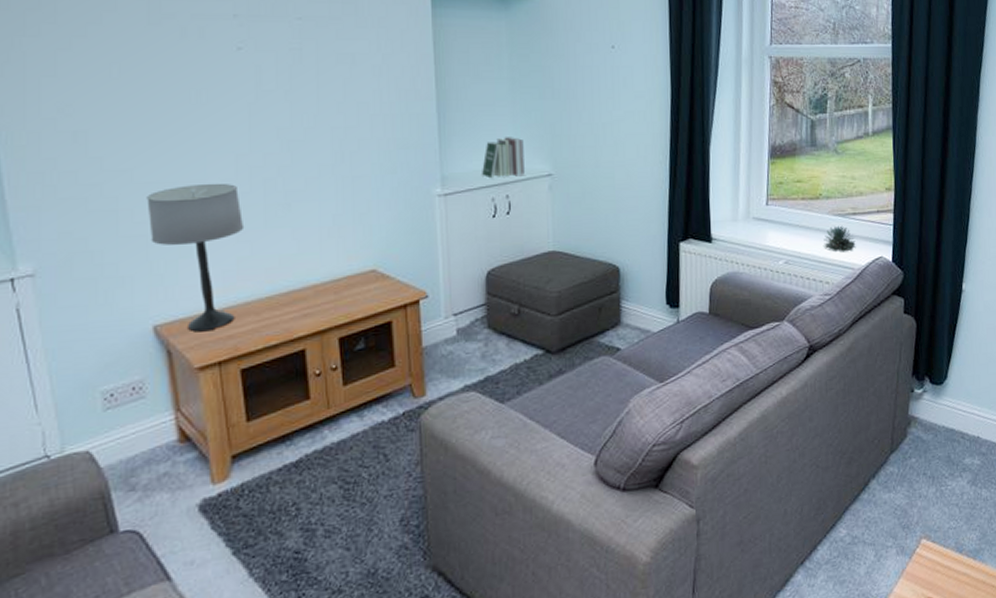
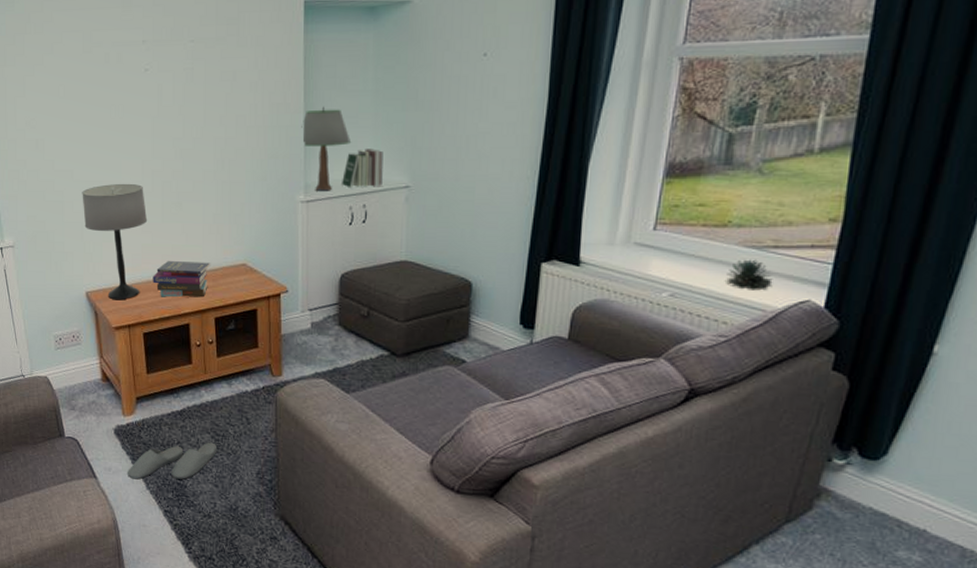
slippers: none [220,494,348,568] -> present [128,442,218,480]
books: none [253,272,332,321] -> present [153,261,211,298]
table lamp: none [434,93,490,184] -> present [301,106,352,193]

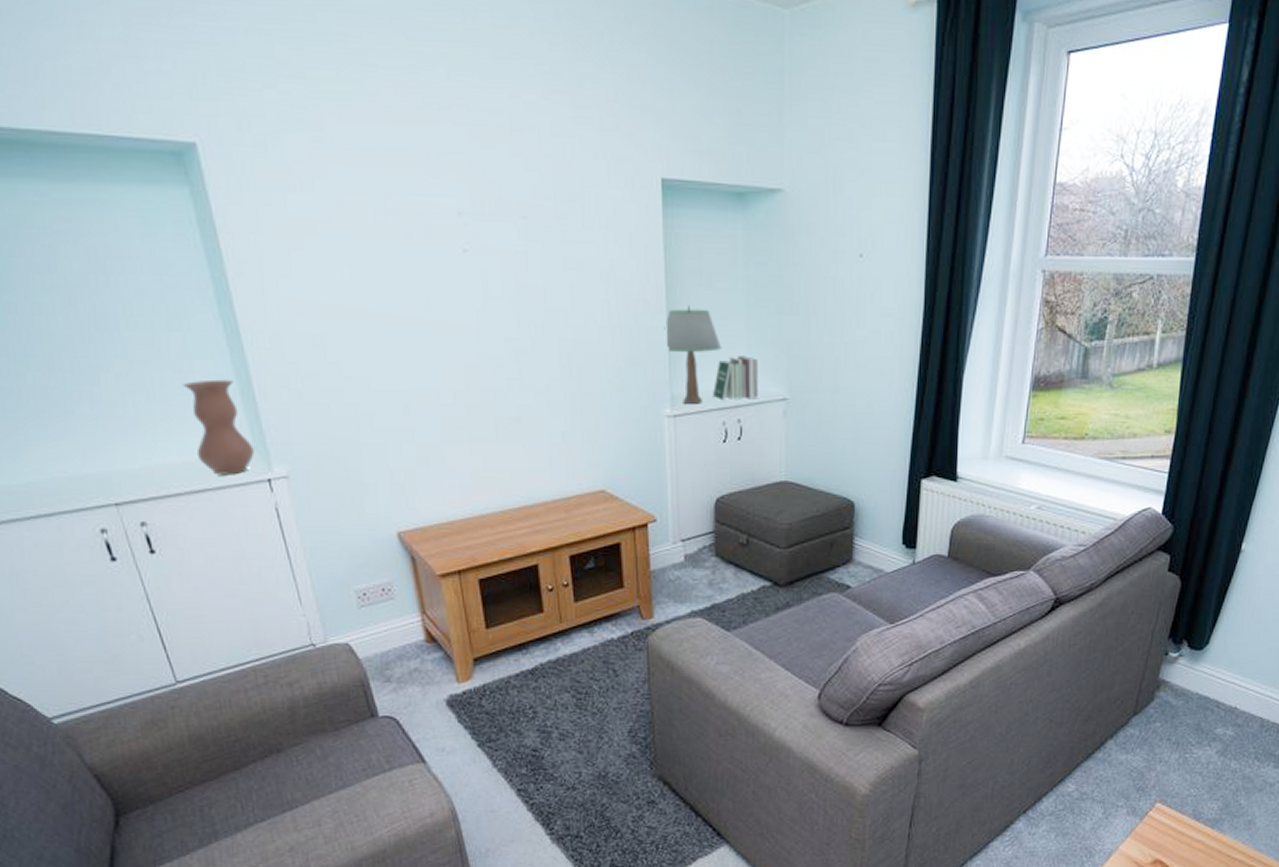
table lamp: present [82,183,148,301] -> none [384,393,477,541]
slippers: present [128,442,218,480] -> none [467,702,580,758]
books: present [153,261,211,298] -> none [487,490,562,534]
succulent plant: present [724,259,773,291] -> none [1083,470,1122,500]

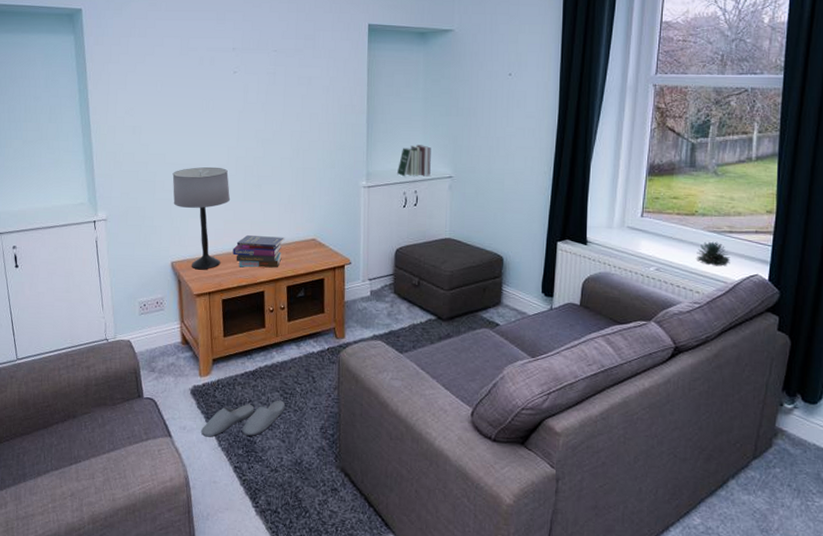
vase: present [182,379,255,475] -> none [51,154,88,217]
table lamp: none [384,393,477,541] -> present [172,166,231,270]
slippers: none [467,702,580,758] -> present [201,400,286,437]
books: none [487,490,562,534] -> present [233,235,285,268]
table lamp: present [664,305,723,406] -> none [364,109,406,180]
succulent plant: none [1083,470,1122,500] -> present [695,241,730,267]

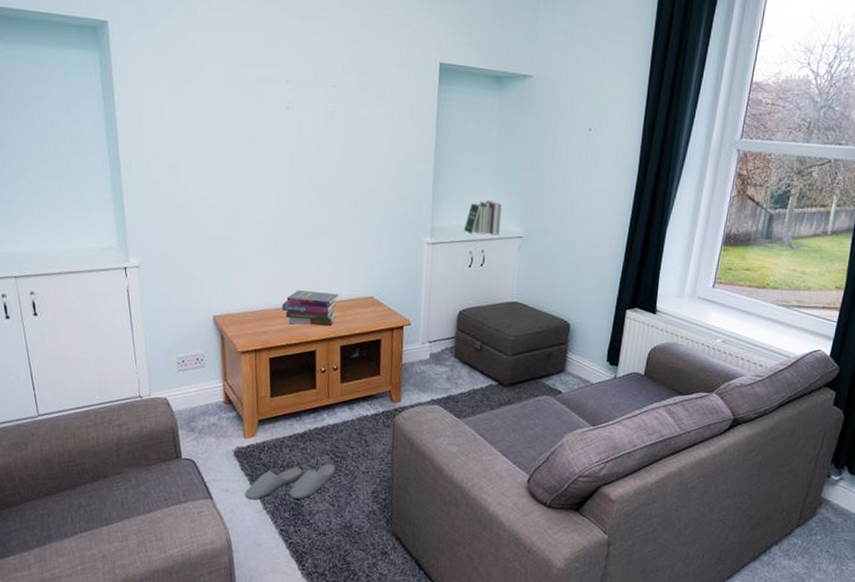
table lamp: present [172,166,231,270] -> none [215,213,281,326]
succulent plant: present [695,241,730,267] -> none [762,315,796,341]

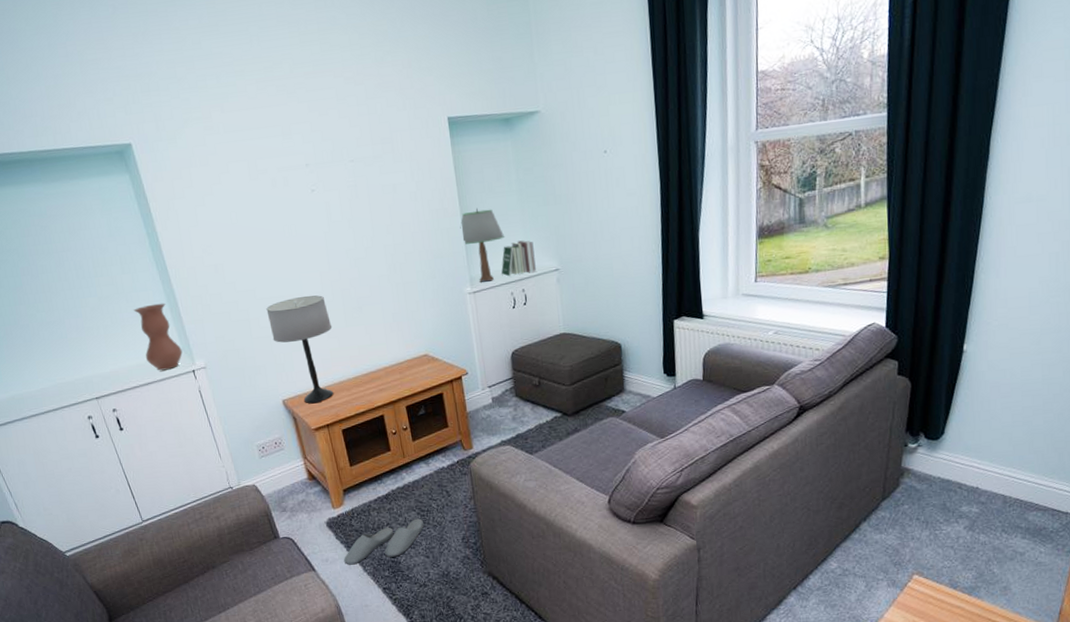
vase: none [74,190,118,262] -> present [133,303,183,371]
table lamp: none [215,213,281,326] -> present [266,295,334,404]
books: present [282,290,340,326] -> none [344,357,396,395]
table lamp: none [431,159,475,237] -> present [460,208,505,283]

